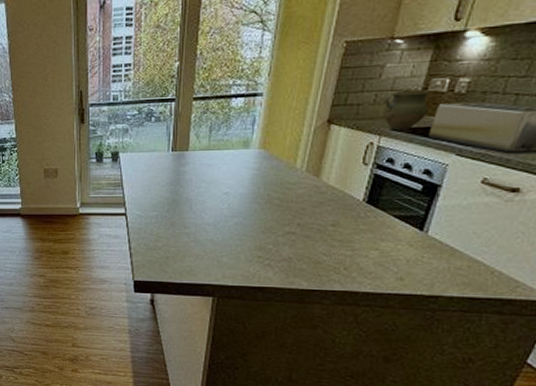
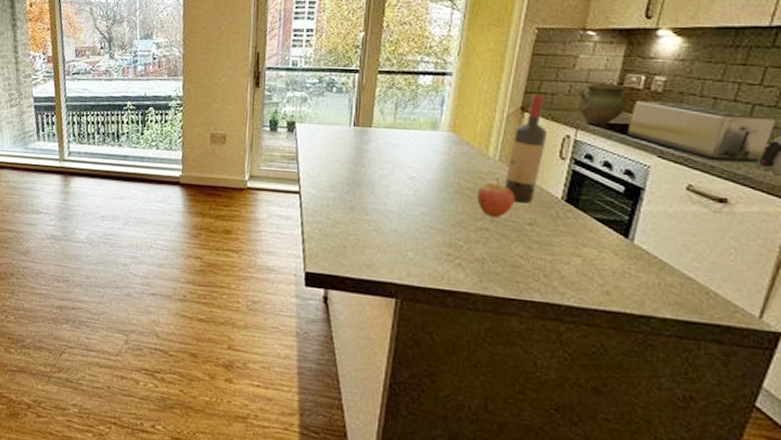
fruit: none [285,187,320,222] -> present [477,178,515,218]
wine bottle: none [310,105,352,207] -> present [504,93,548,204]

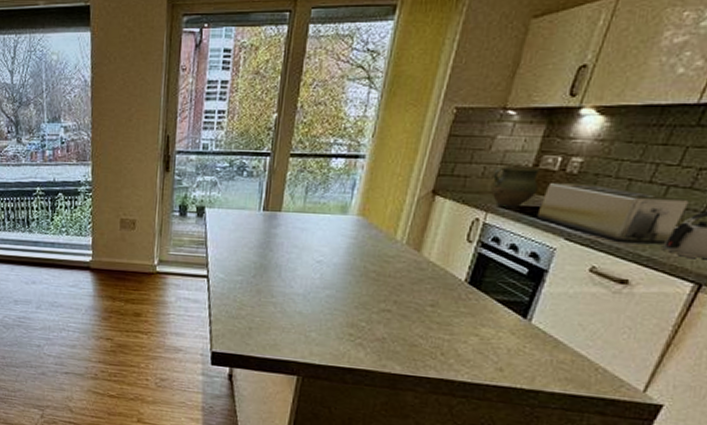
fruit: present [477,178,515,218] -> none [381,261,420,300]
wine bottle: present [504,93,548,204] -> none [409,176,458,286]

